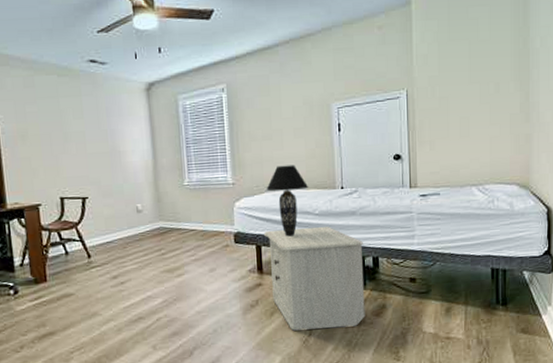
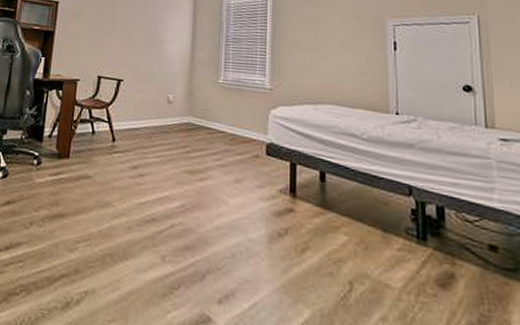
nightstand: present [264,227,365,331] -> none [301,148,426,294]
table lamp: present [266,164,309,237] -> none [306,77,357,160]

